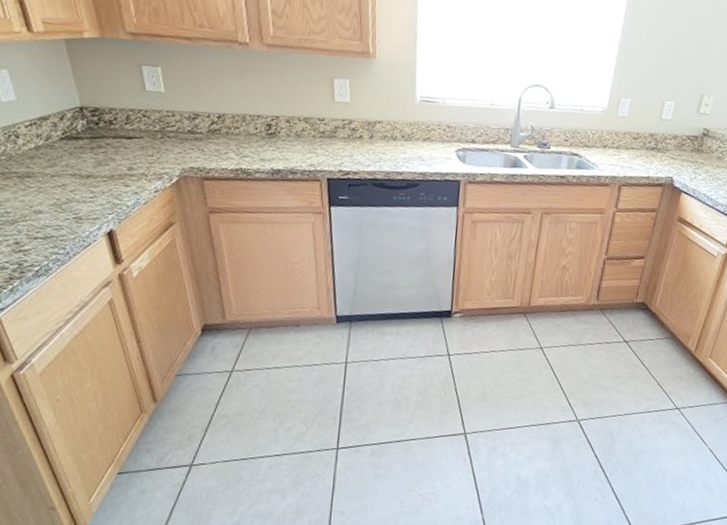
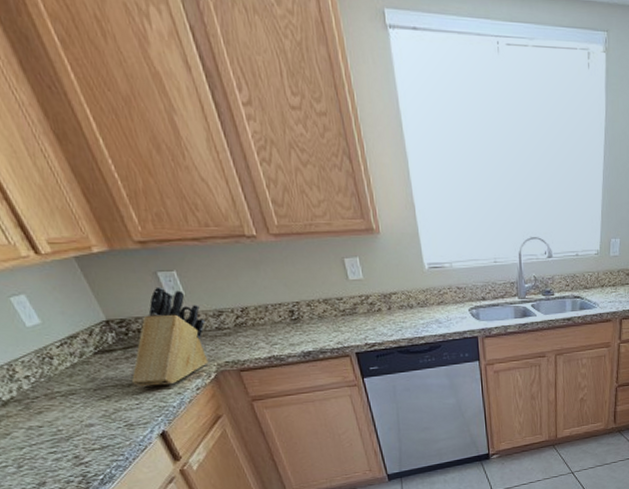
knife block: none [91,80,179,183] -> present [131,286,209,387]

